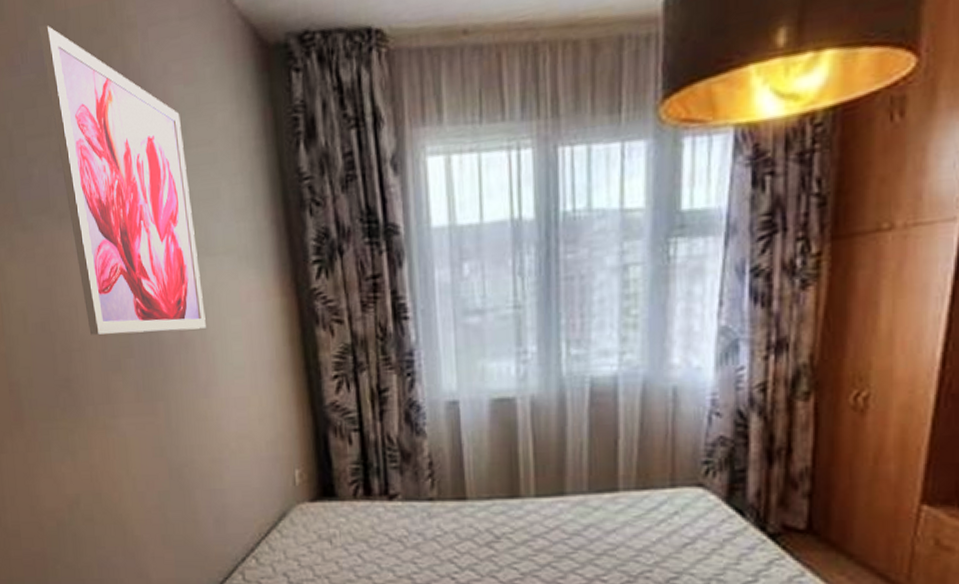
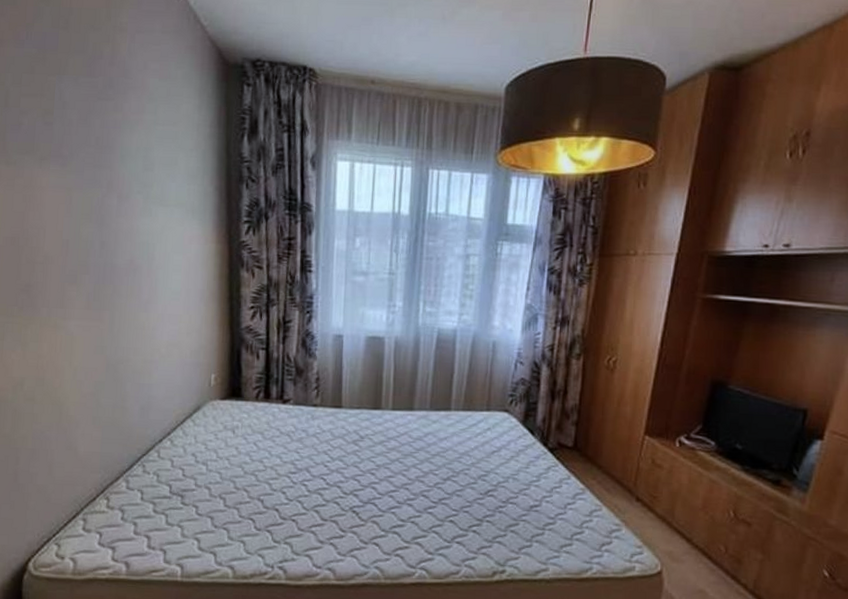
wall art: present [38,25,206,335] -> none [44,15,154,259]

